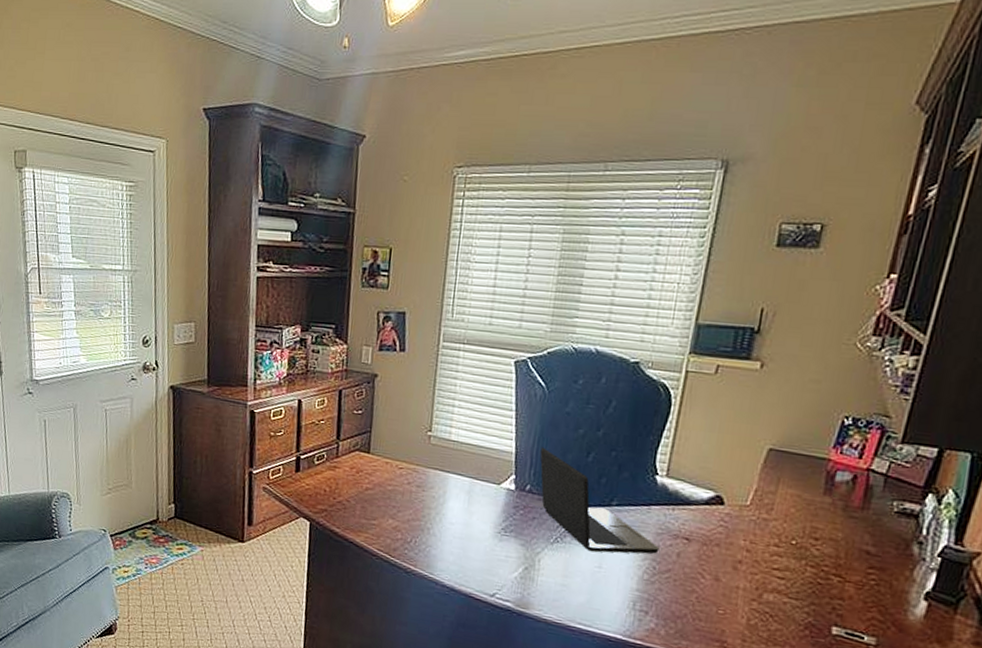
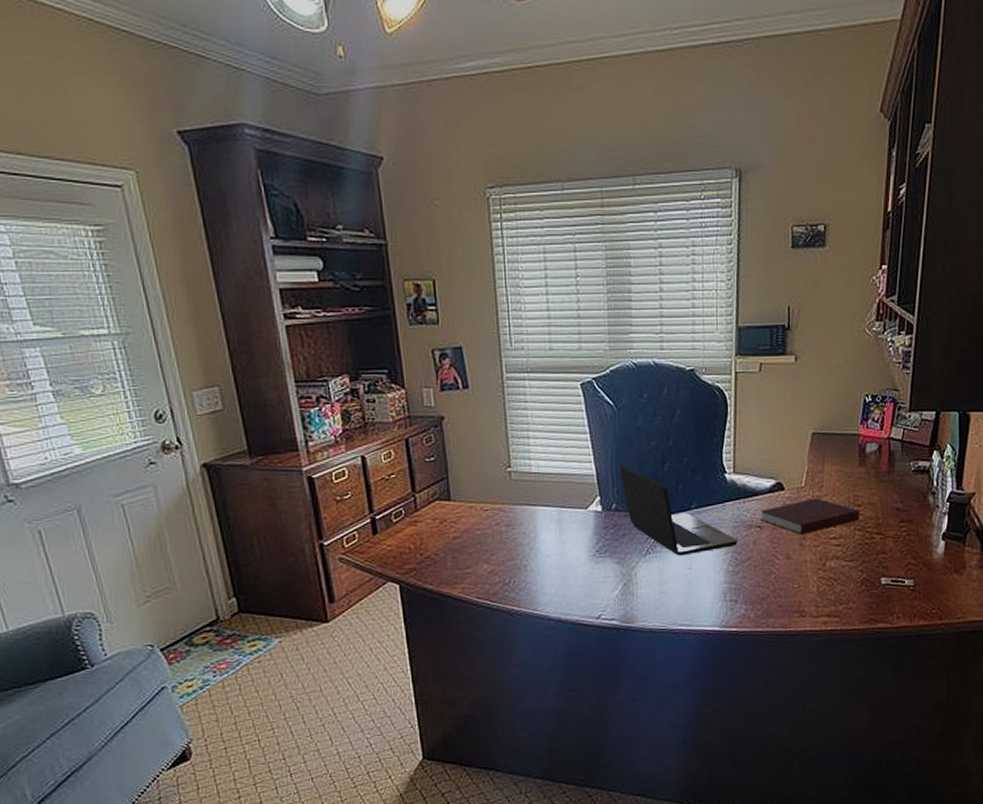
notebook: none [689,520,816,558] -> present [760,498,860,534]

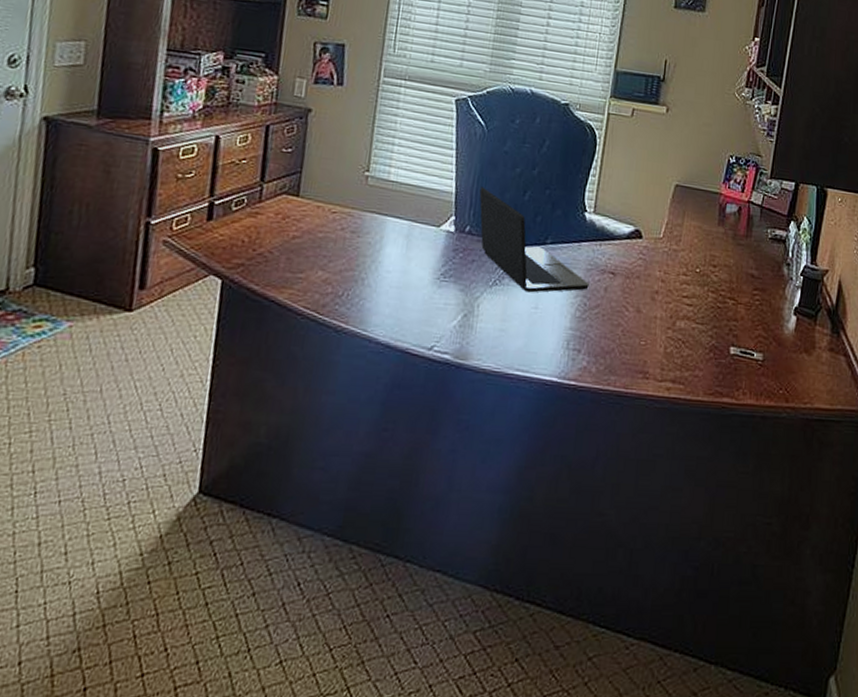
notebook: present [760,498,860,534] -> none [615,251,715,288]

